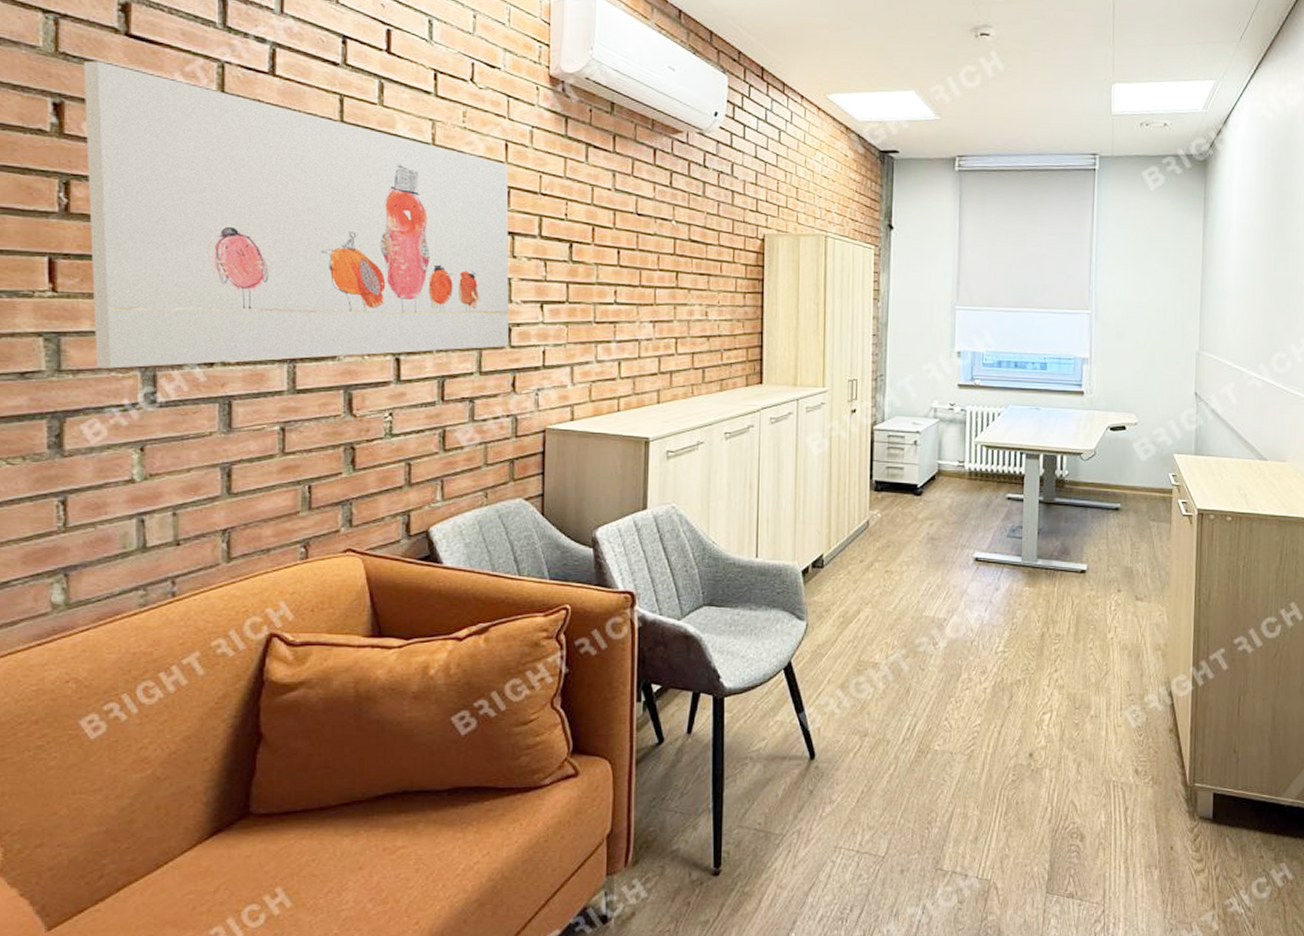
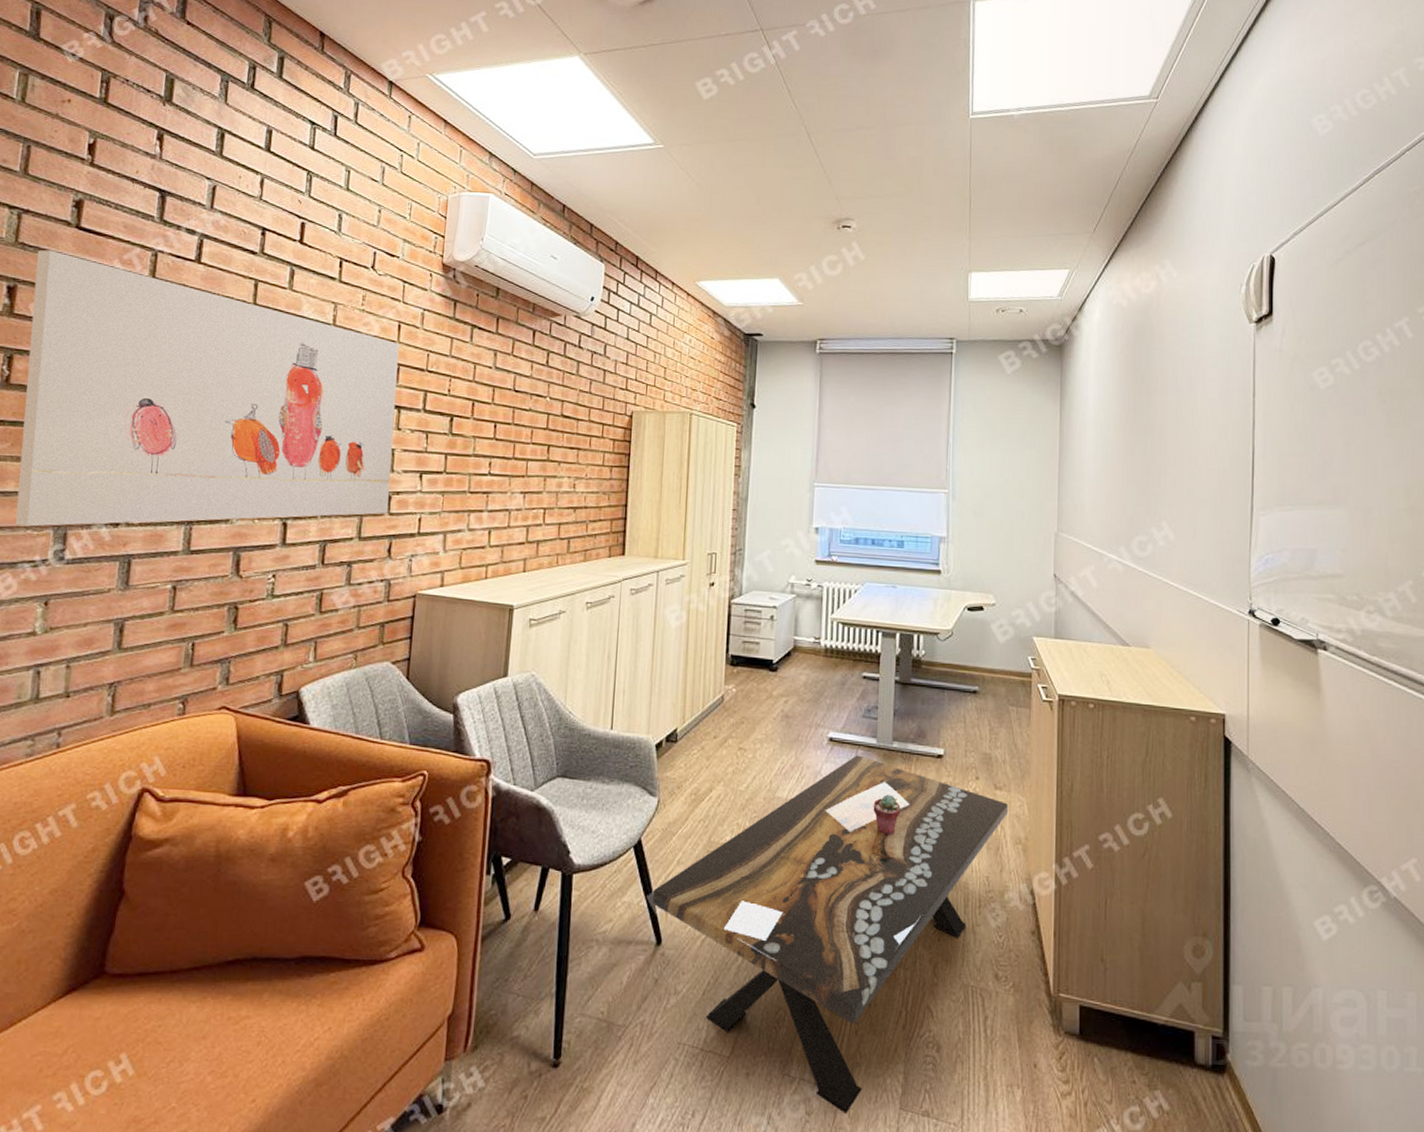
coffee table: none [804,573,1149,900] -> present [651,755,1009,1114]
potted succulent: none [1018,609,1045,648] -> present [873,794,901,836]

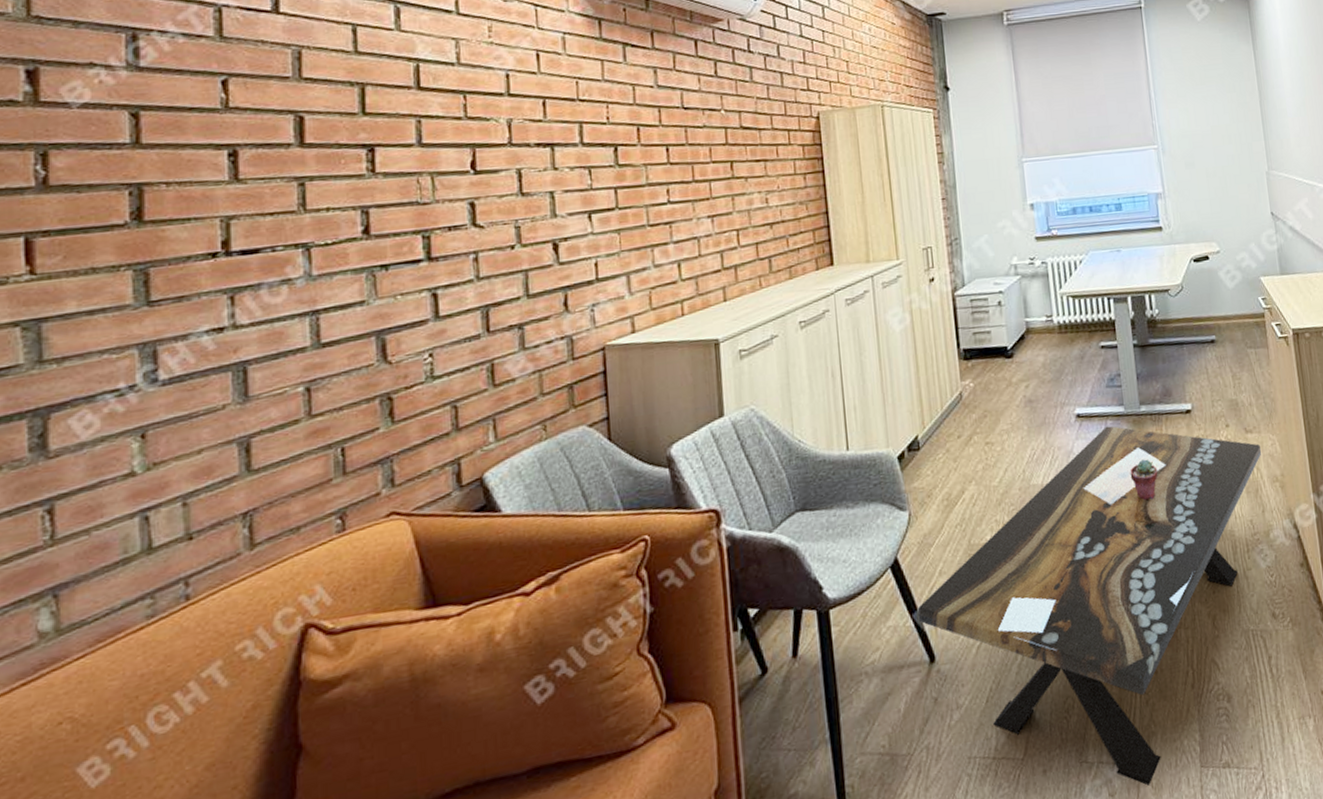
wall art: present [15,250,400,527] -> none [60,20,558,352]

